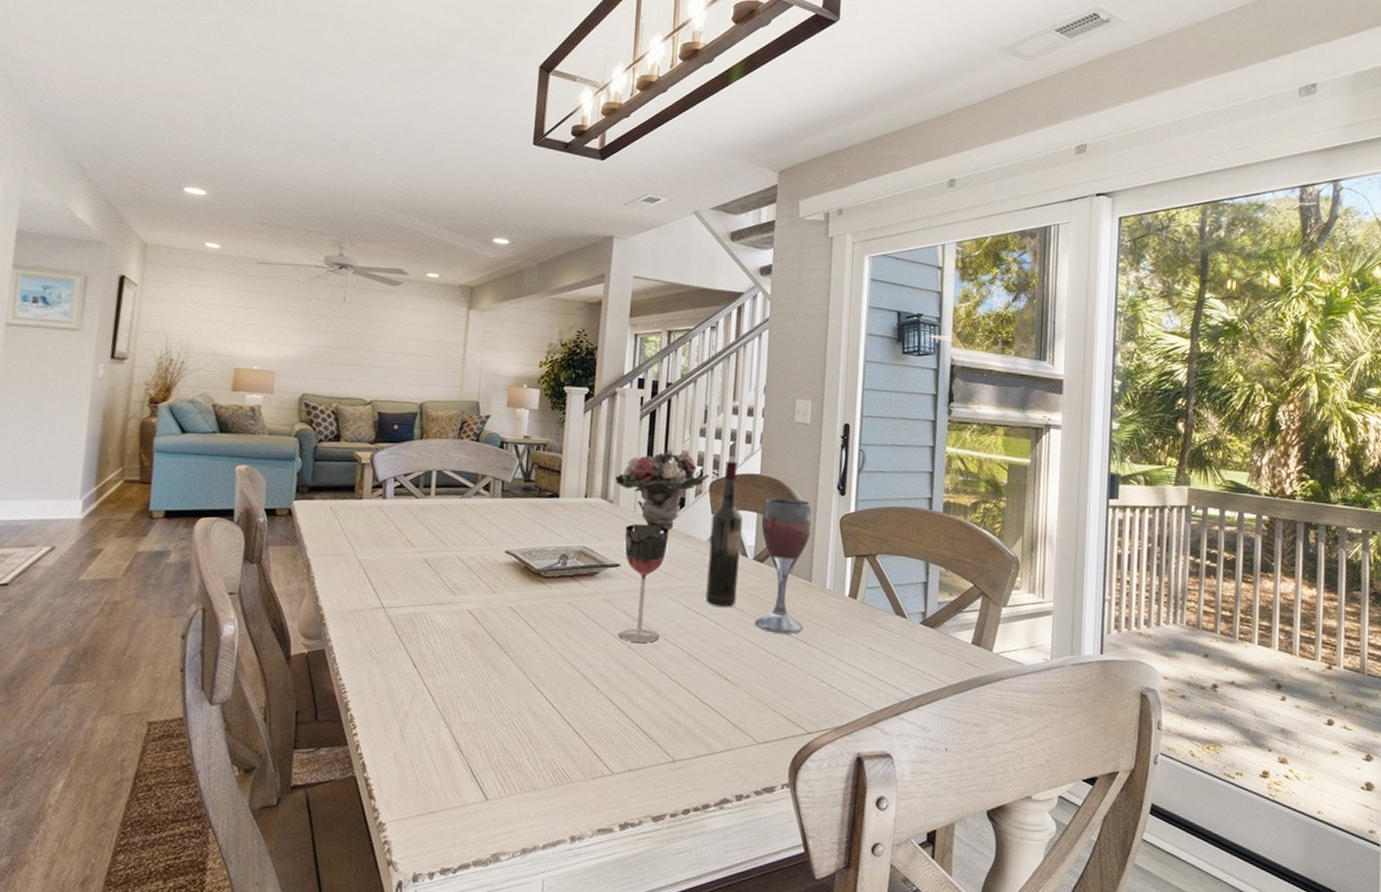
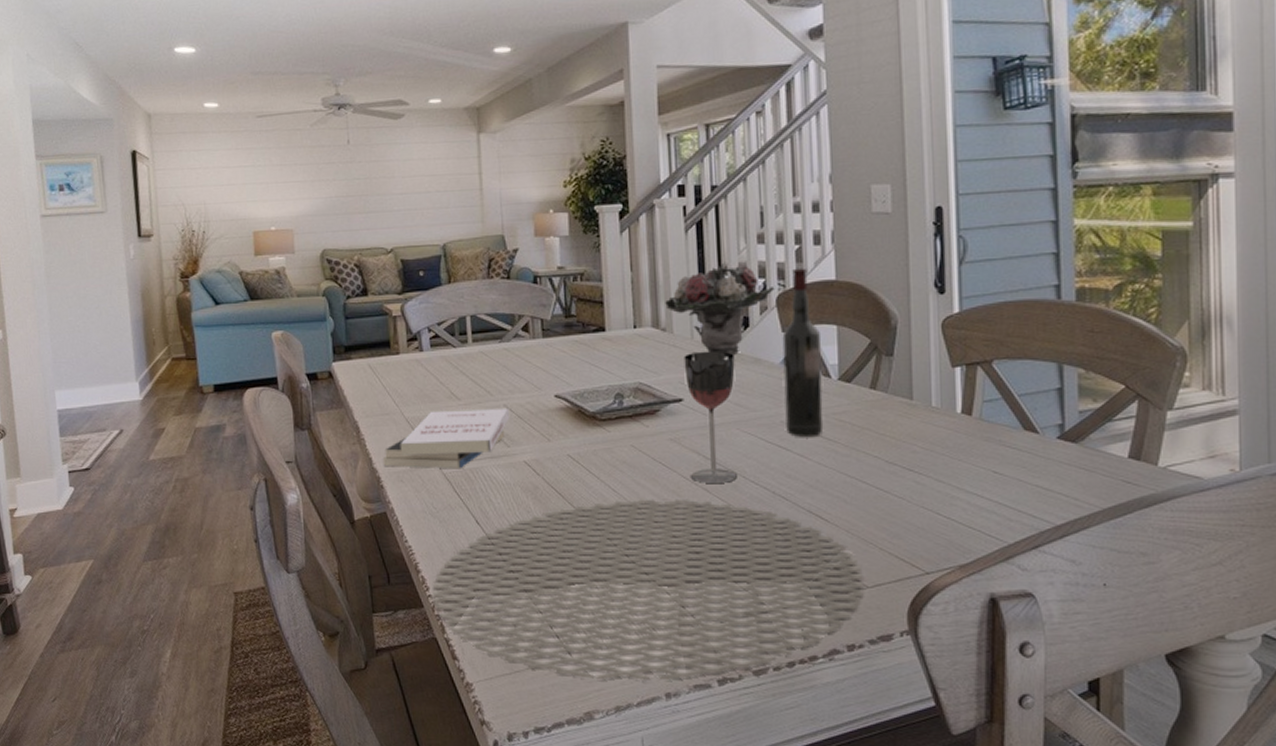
books: none [329,555,460,613] -> present [382,409,509,469]
place mat: none [358,652,757,825] -> present [432,499,865,682]
cup: present [755,498,813,634] -> none [843,304,908,462]

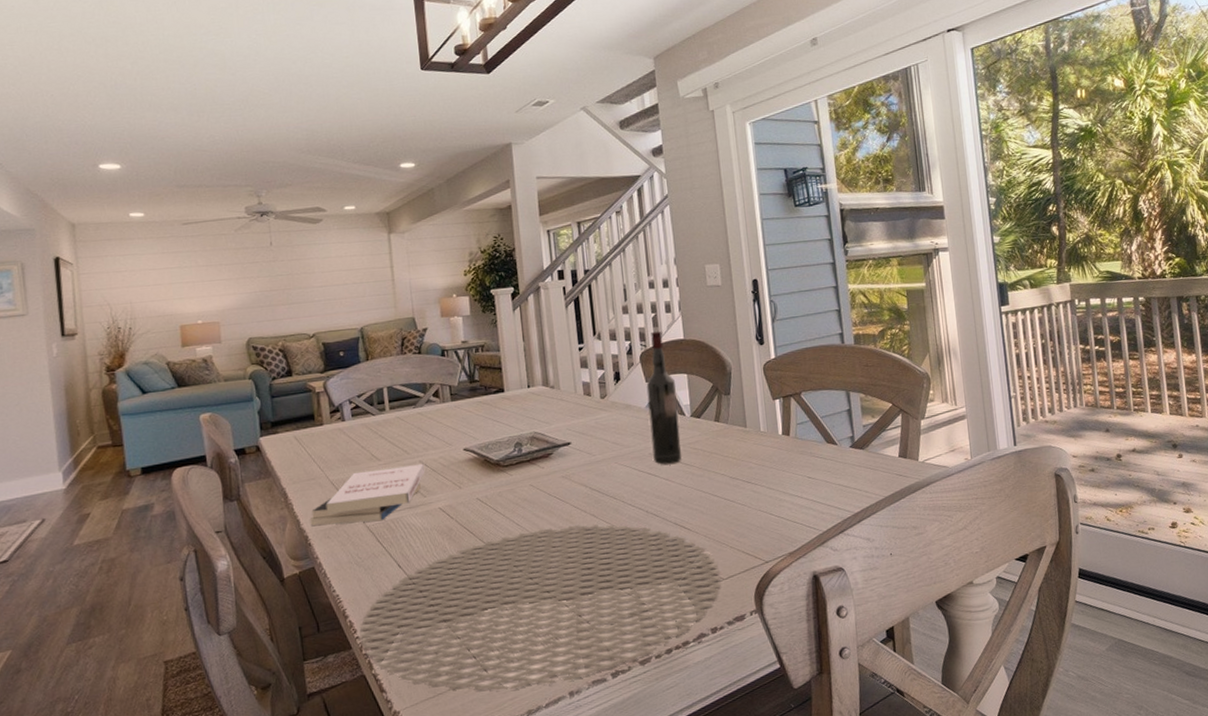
flower arrangement: present [665,262,775,355] -> none [552,330,639,404]
wineglass: present [684,351,737,484] -> none [570,401,618,510]

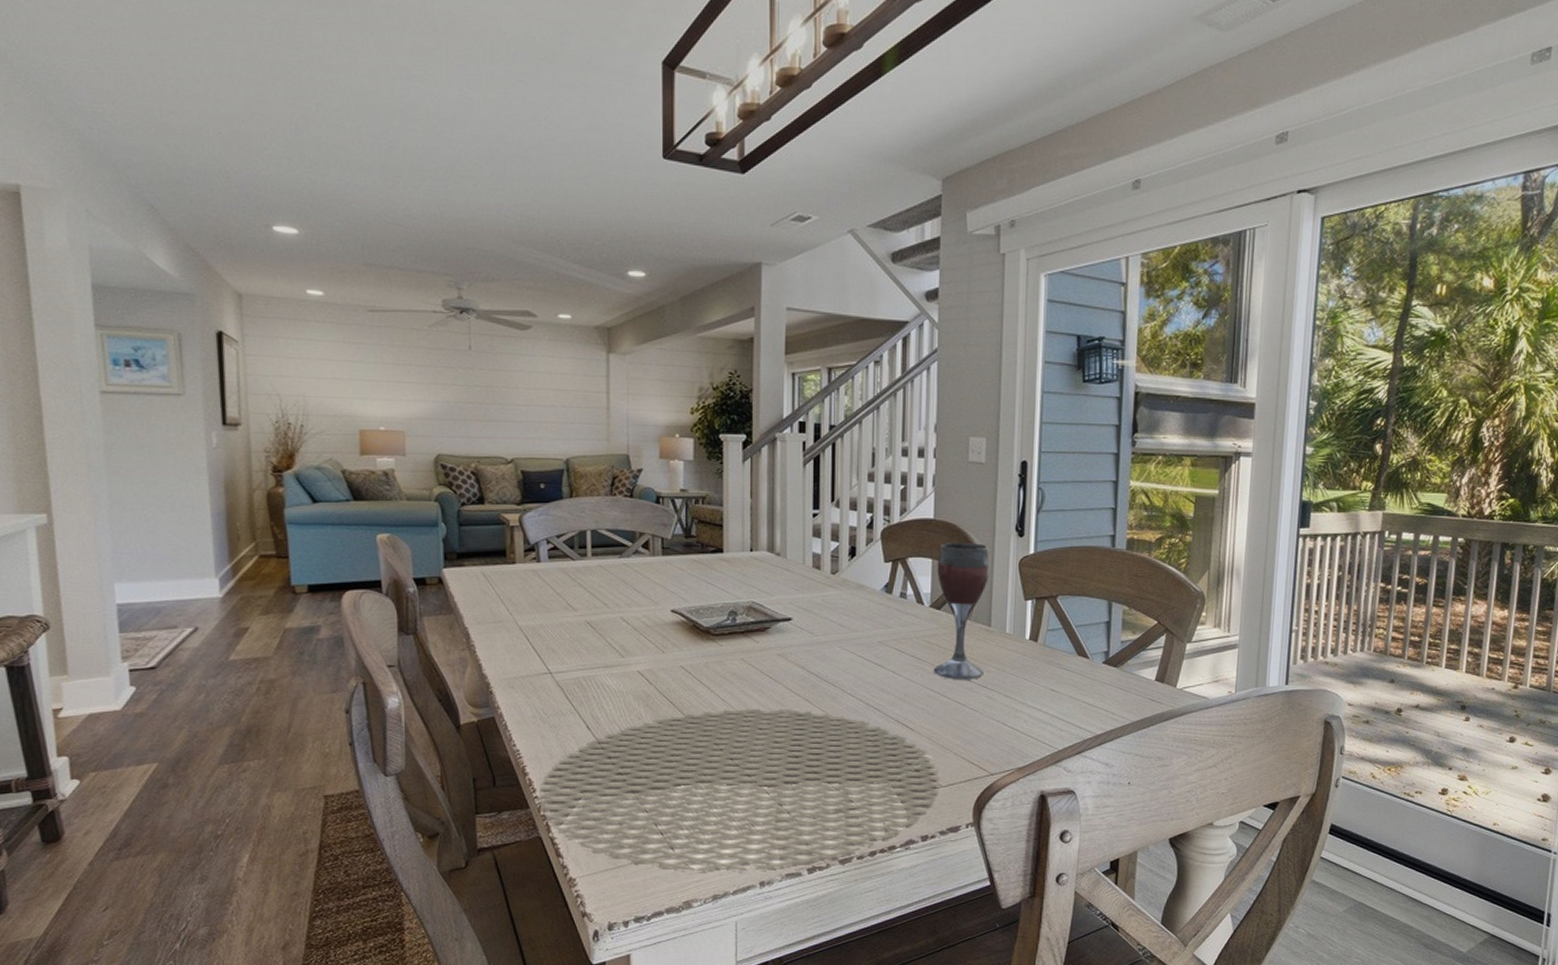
books: present [310,464,425,526] -> none [493,620,625,677]
wine bottle: present [646,331,682,465] -> none [882,506,918,656]
cup: none [691,355,747,480] -> present [934,543,991,680]

